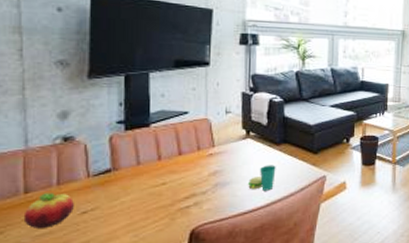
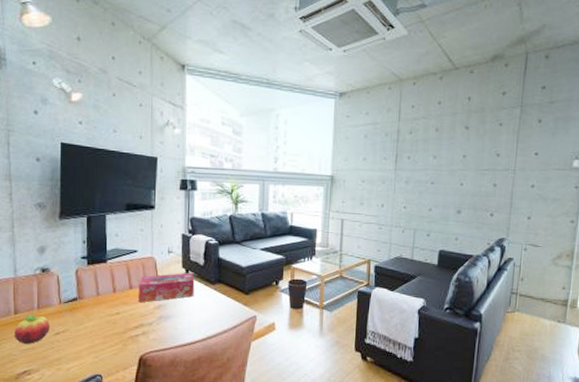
tissue box: none [189,133,257,170] -> present [138,272,195,303]
cup: present [248,165,276,191] -> none [187,302,211,326]

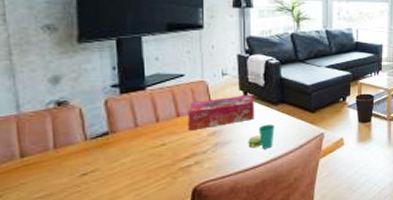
fruit: present [14,315,50,344] -> none [21,156,73,191]
cup: none [187,302,211,326] -> present [248,124,275,149]

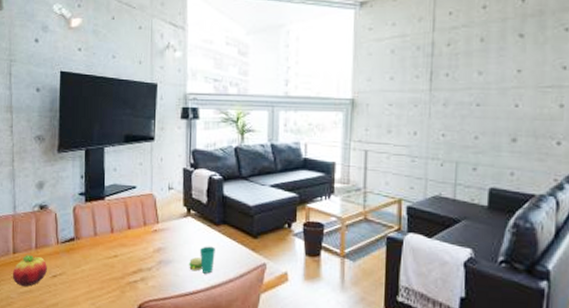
fruit: none [21,156,73,191] -> present [12,255,47,286]
tissue box: present [188,94,255,131] -> none [137,211,197,245]

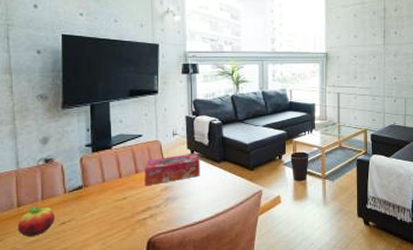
tissue box: none [137,211,197,245] -> present [144,153,200,186]
cup: present [189,246,215,274] -> none [194,181,218,205]

